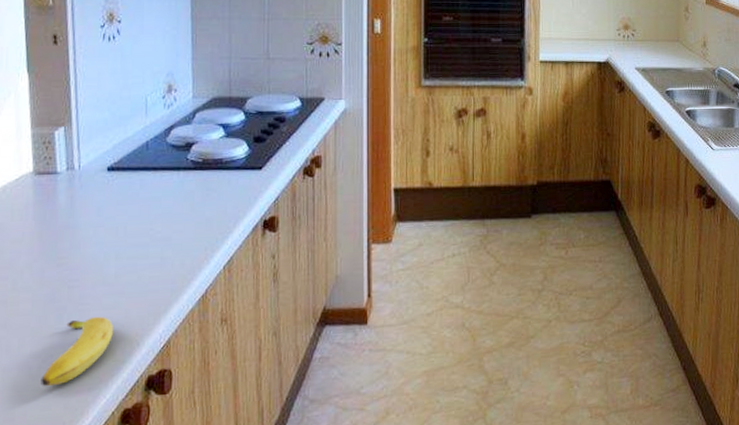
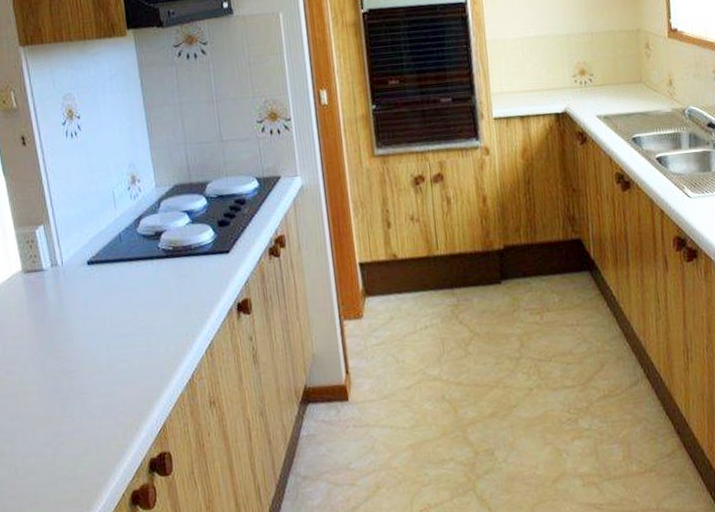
fruit: present [40,316,114,387] -> none [56,404,114,472]

